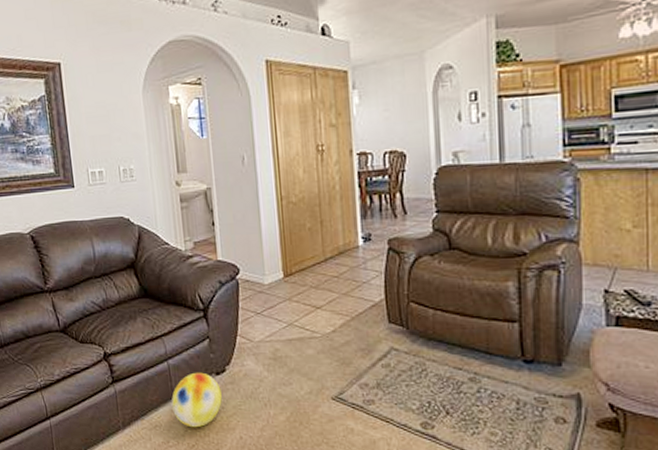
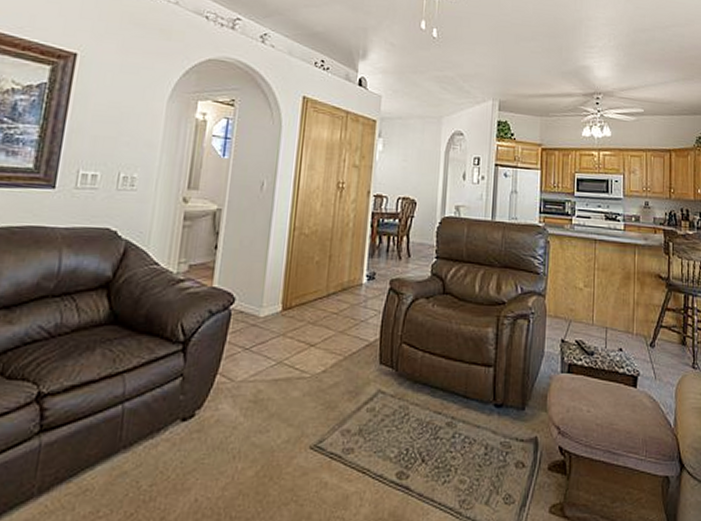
ball: present [172,372,222,428] -> none [114,418,184,490]

